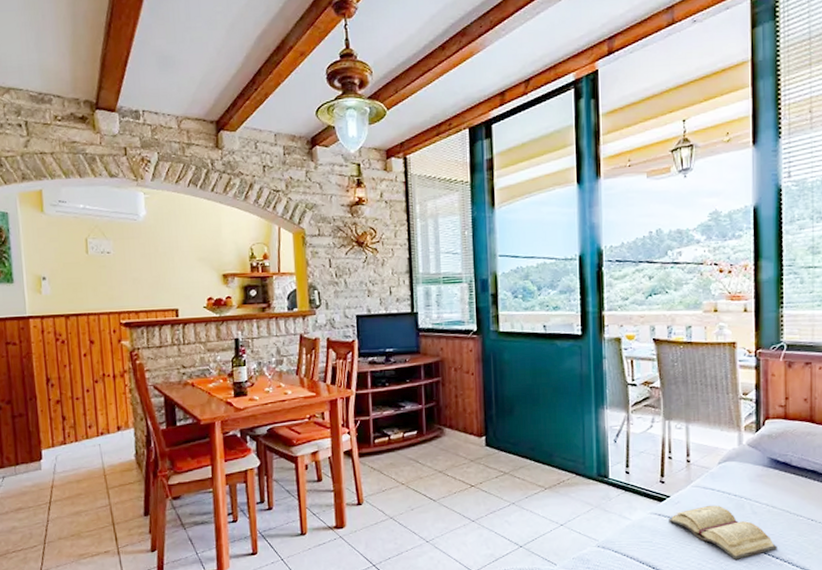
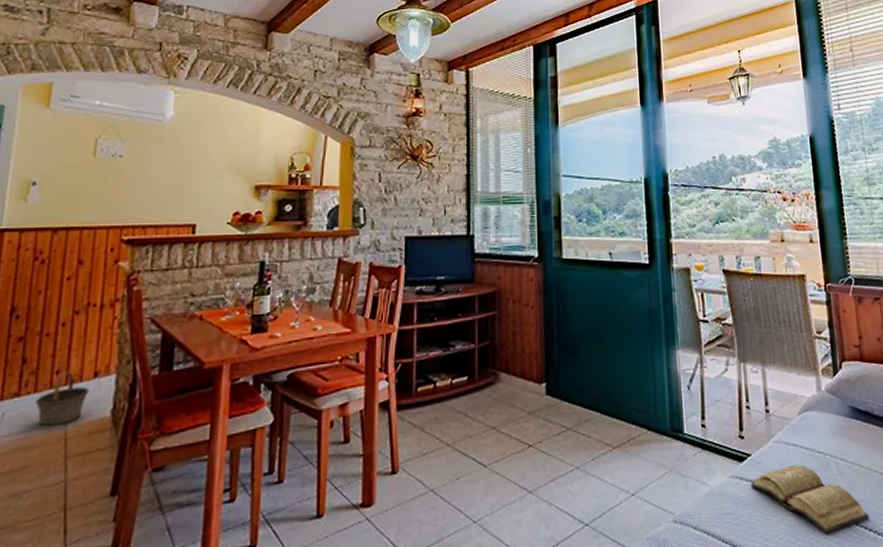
basket: none [78,426,116,467] -> present [36,372,90,428]

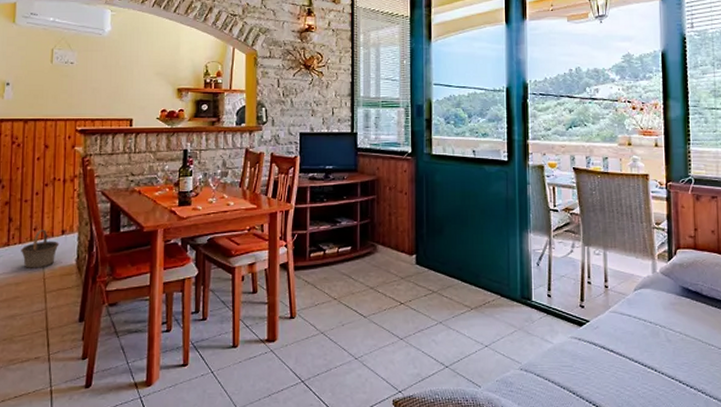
diary: present [750,464,869,534] -> none [587,331,691,387]

